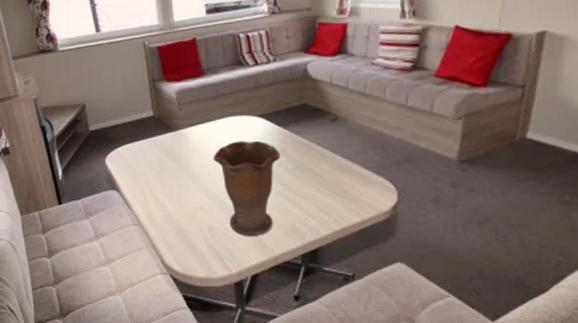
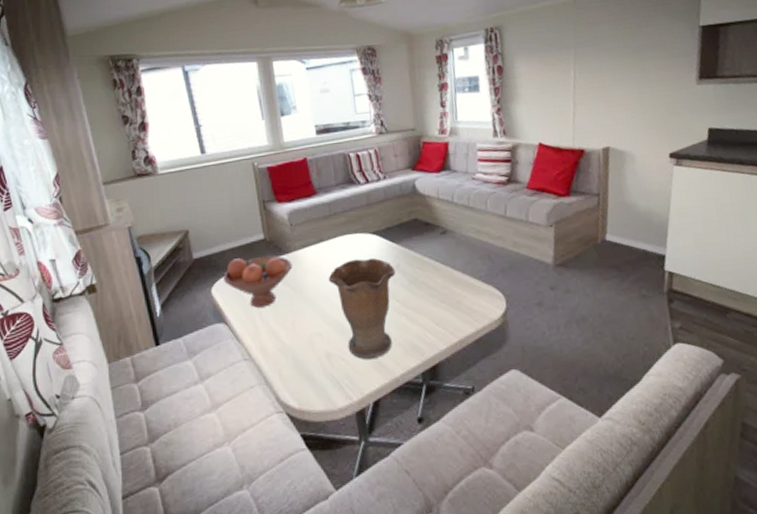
fruit bowl: none [116,132,179,179] -> present [224,255,292,308]

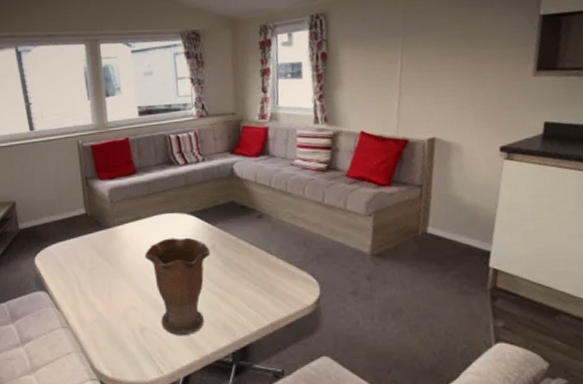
fruit bowl: present [224,255,292,308] -> none [46,230,111,279]

